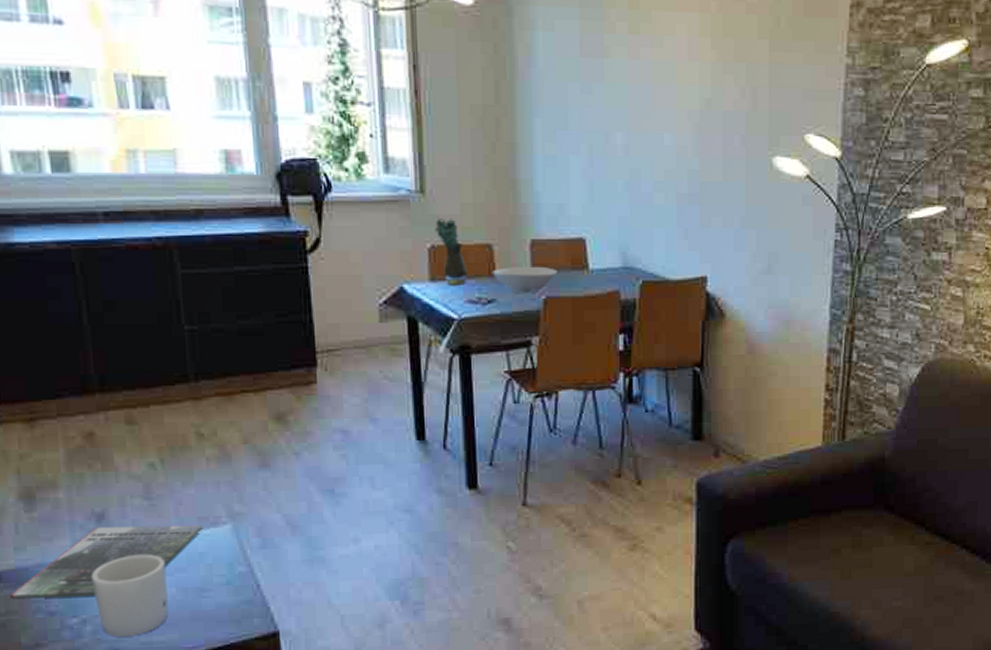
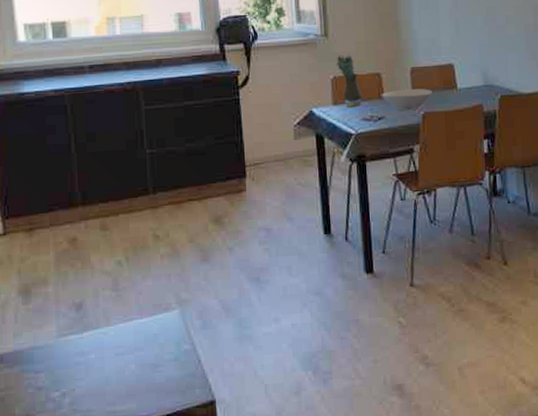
magazine: present [10,524,204,600] -> none [9,311,158,377]
mug: present [91,554,169,637] -> none [70,336,129,408]

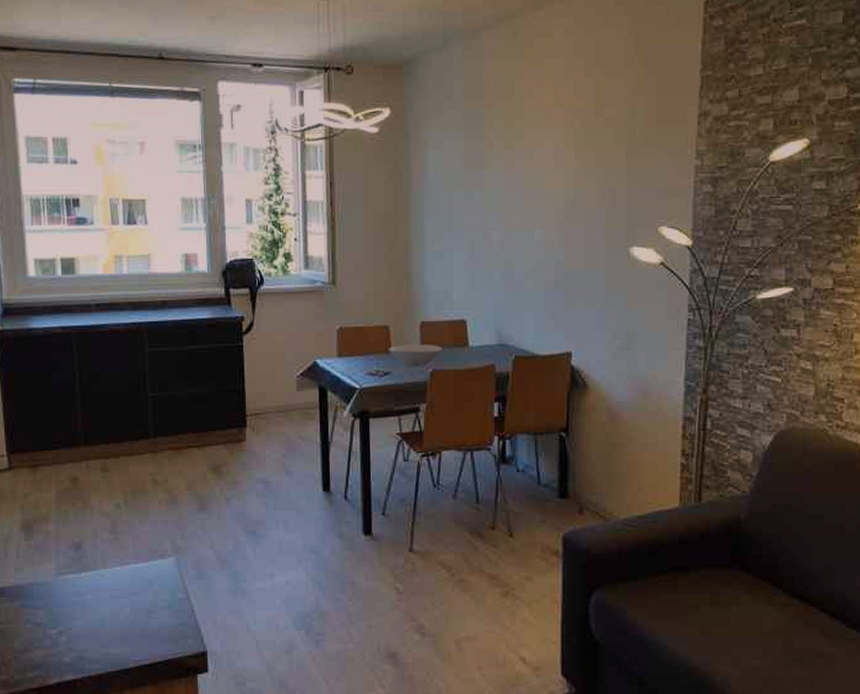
vase: present [336,53,363,108] -> none [343,303,369,361]

